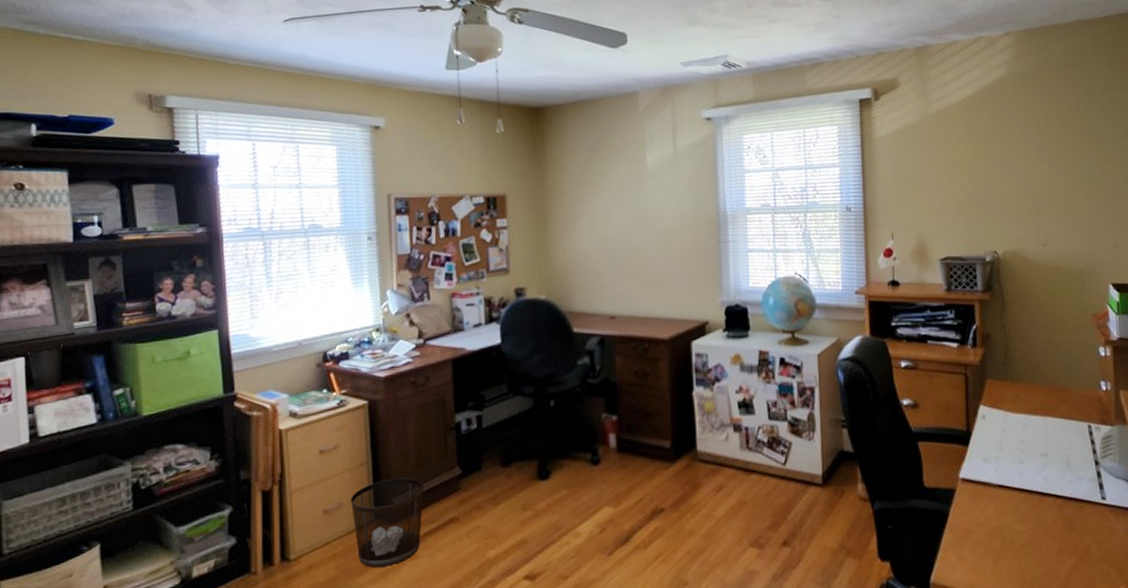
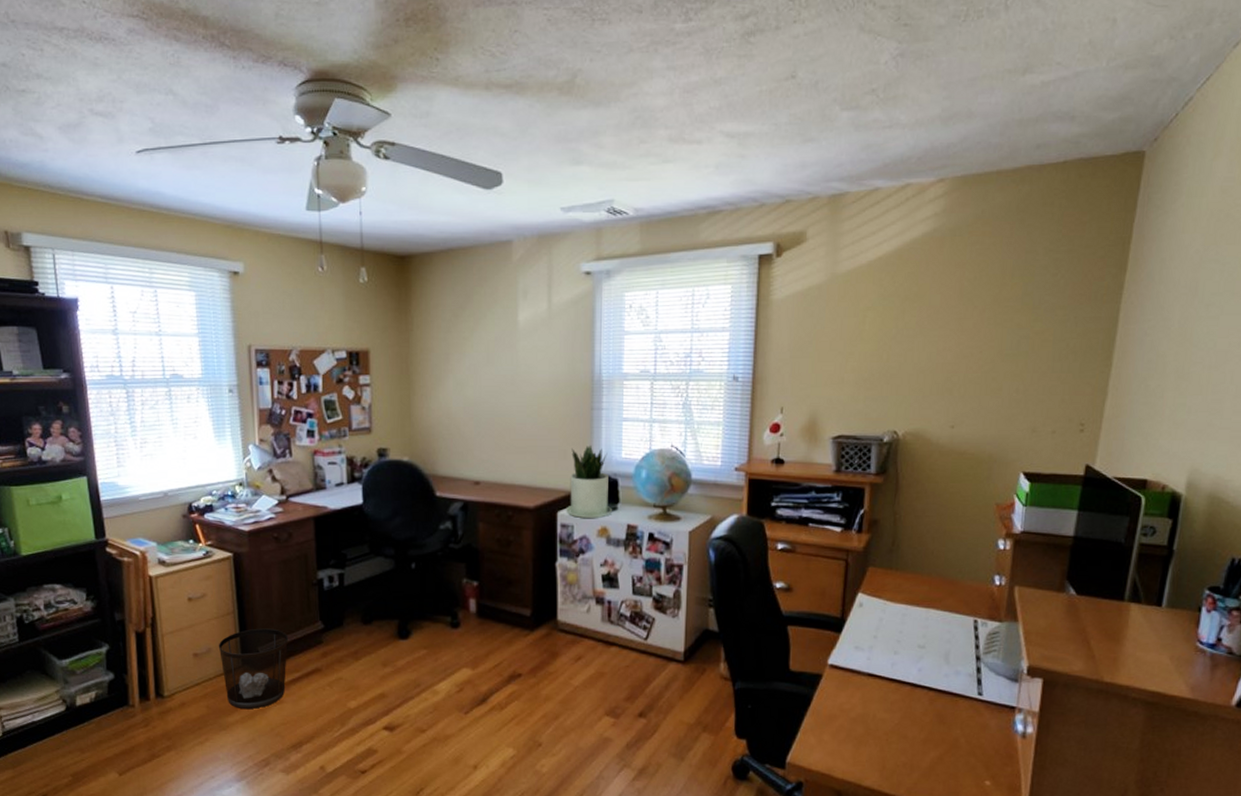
planter: none [699,276,744,346] -> present [566,445,612,518]

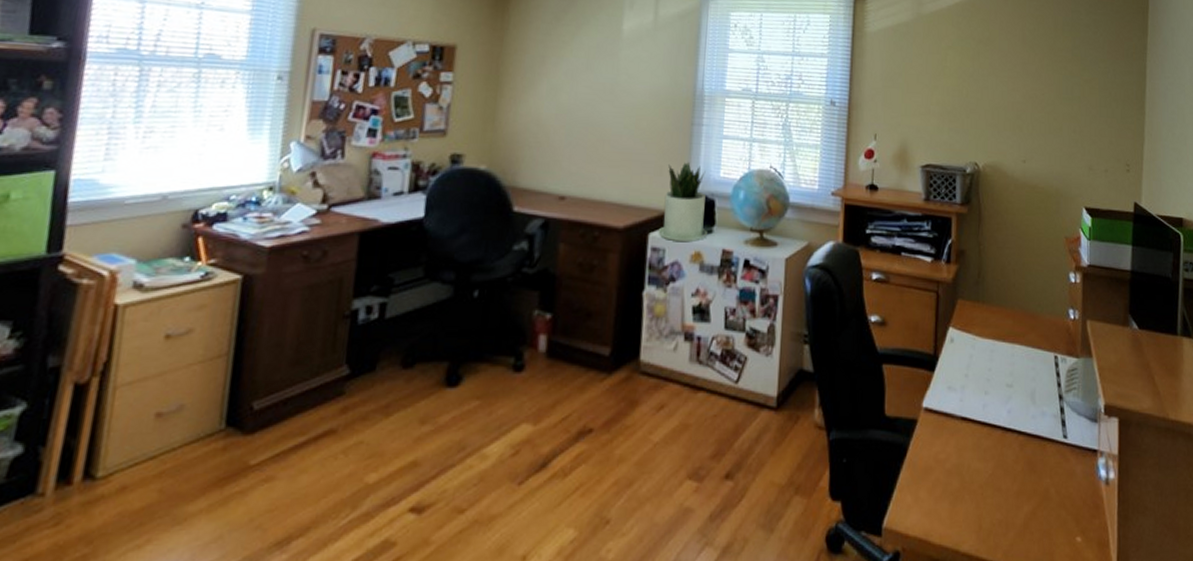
waste bin: present [218,628,289,709] -> none [192,375,299,491]

